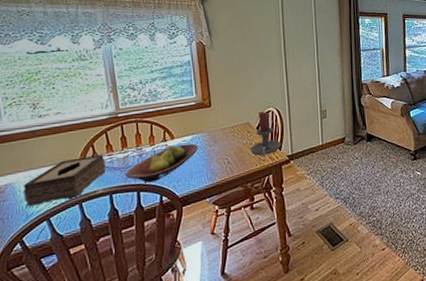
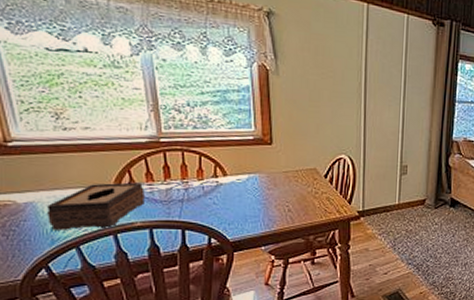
fruit bowl: present [126,143,198,183] -> none [169,183,255,221]
candle holder: present [250,111,281,156] -> none [315,157,351,208]

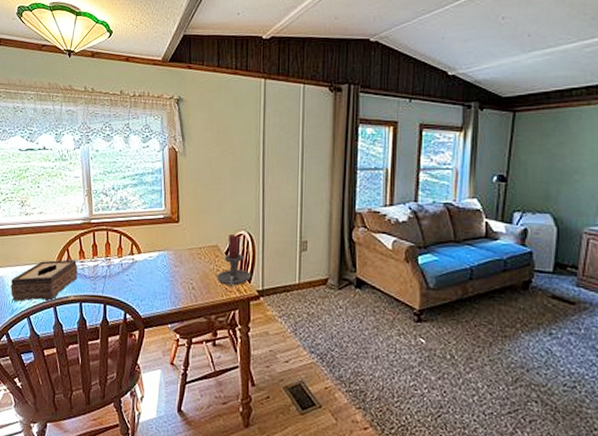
candle holder: none [315,157,351,208] -> present [217,233,251,287]

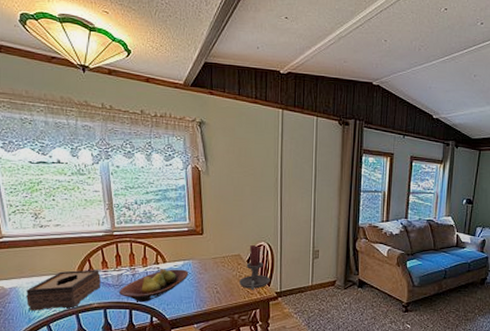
fruit bowl: none [95,260,164,297] -> present [119,269,189,302]

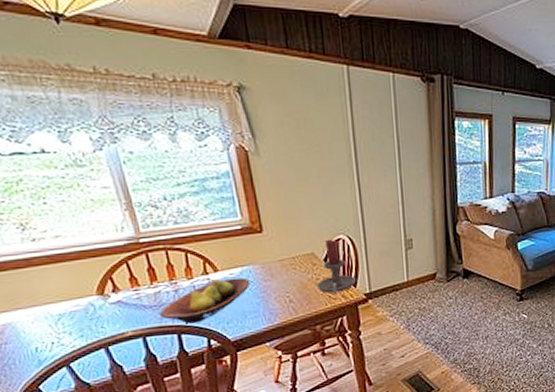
tissue box: present [26,269,101,311] -> none [28,289,133,350]

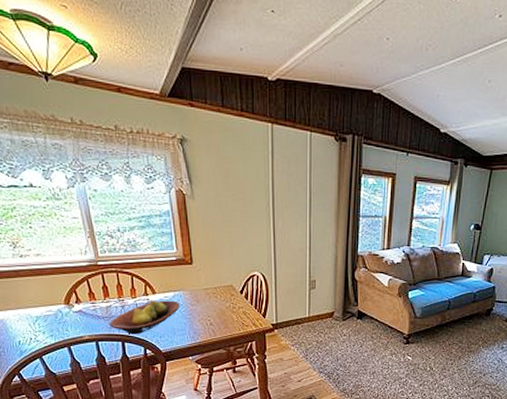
candle holder: present [317,239,356,294] -> none [233,274,265,322]

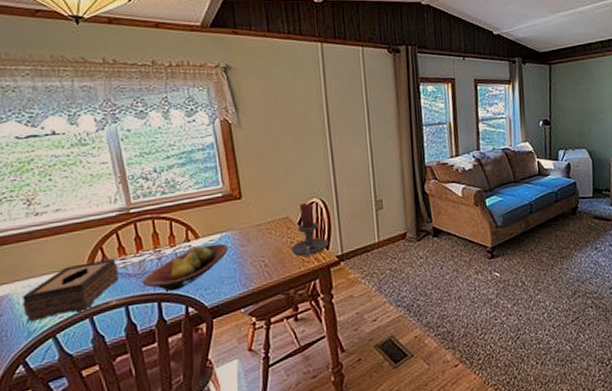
tissue box: none [14,301,90,343] -> present [23,258,118,321]
candle holder: none [233,274,265,322] -> present [291,202,328,257]

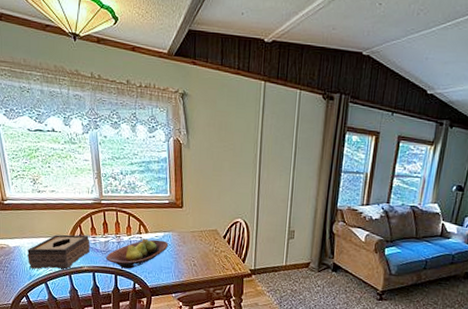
candle holder: present [291,202,328,257] -> none [215,220,245,266]

